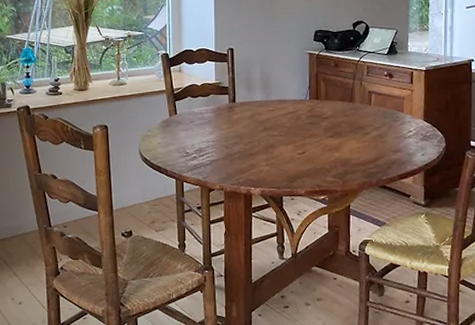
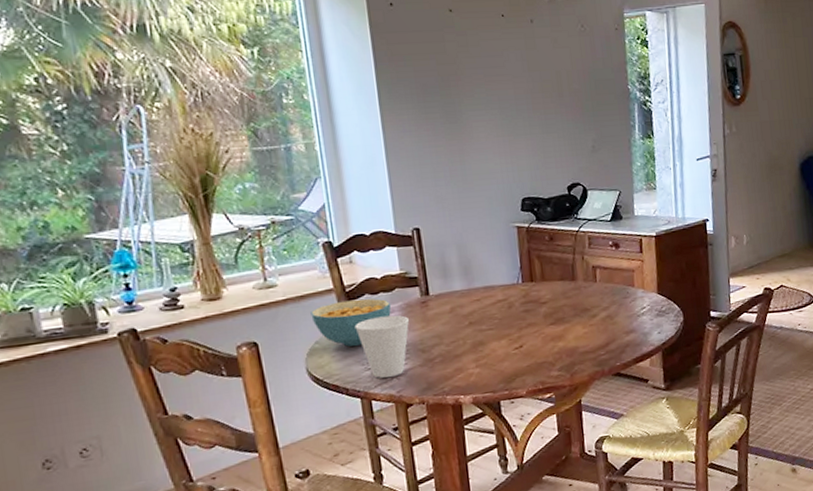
cereal bowl: none [147,100,206,137] -> present [310,298,392,347]
cup: none [177,115,219,166] -> present [354,315,410,379]

